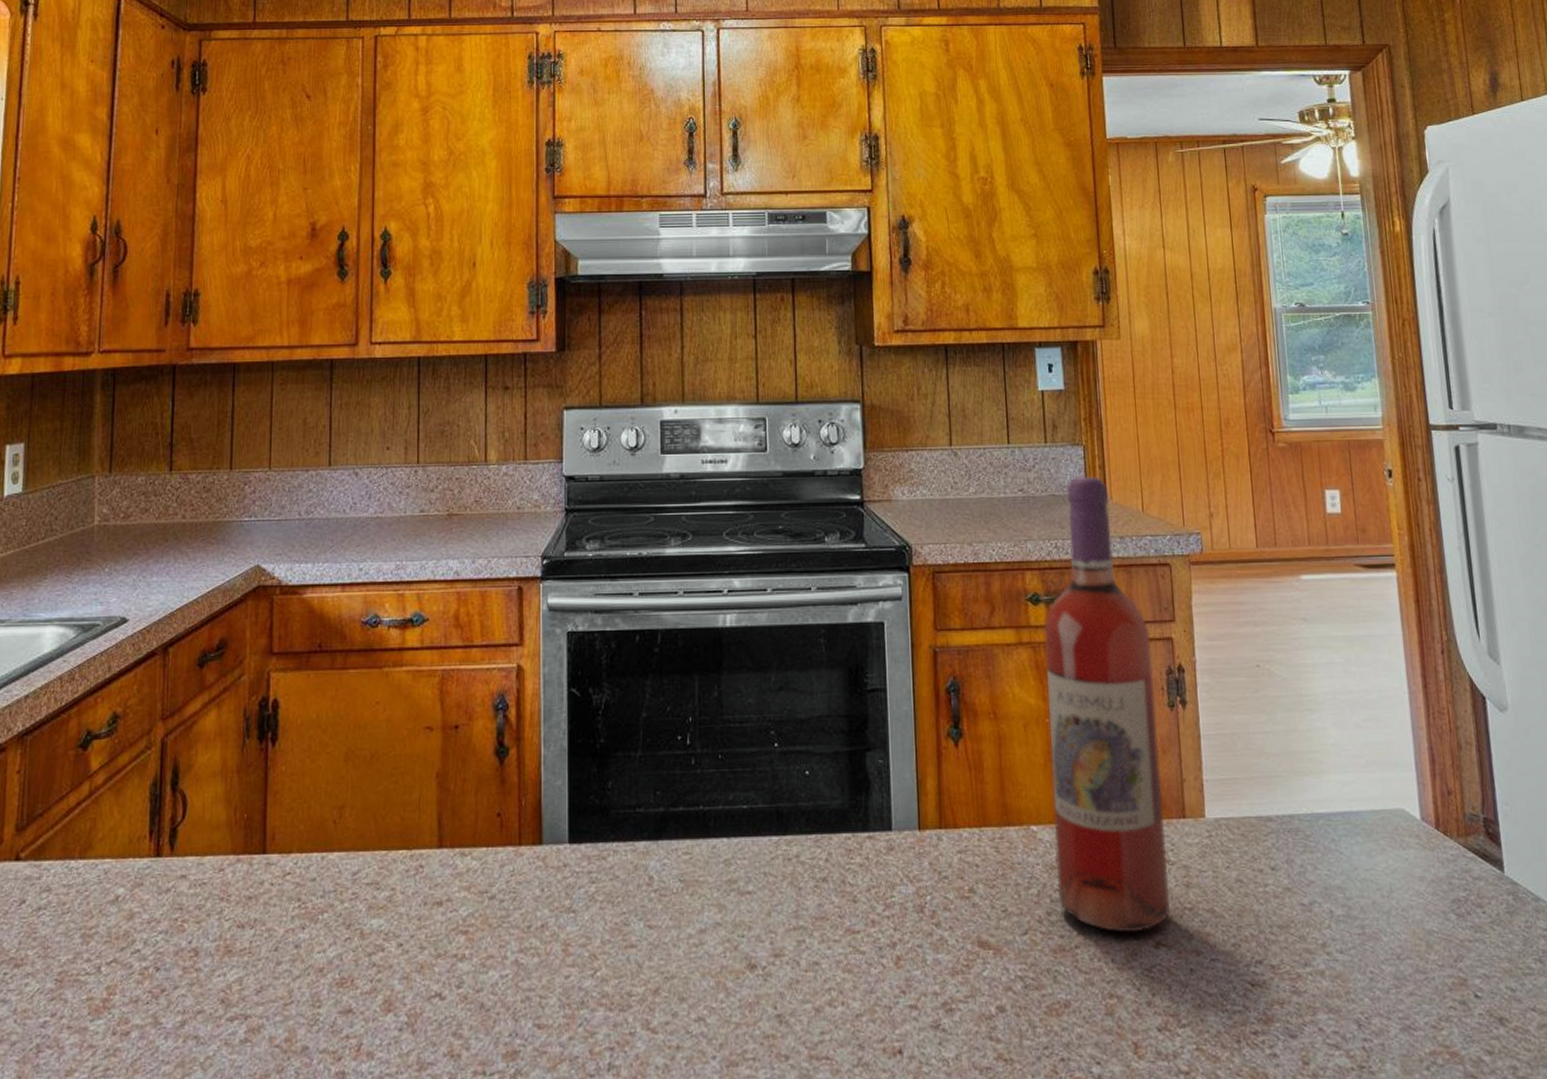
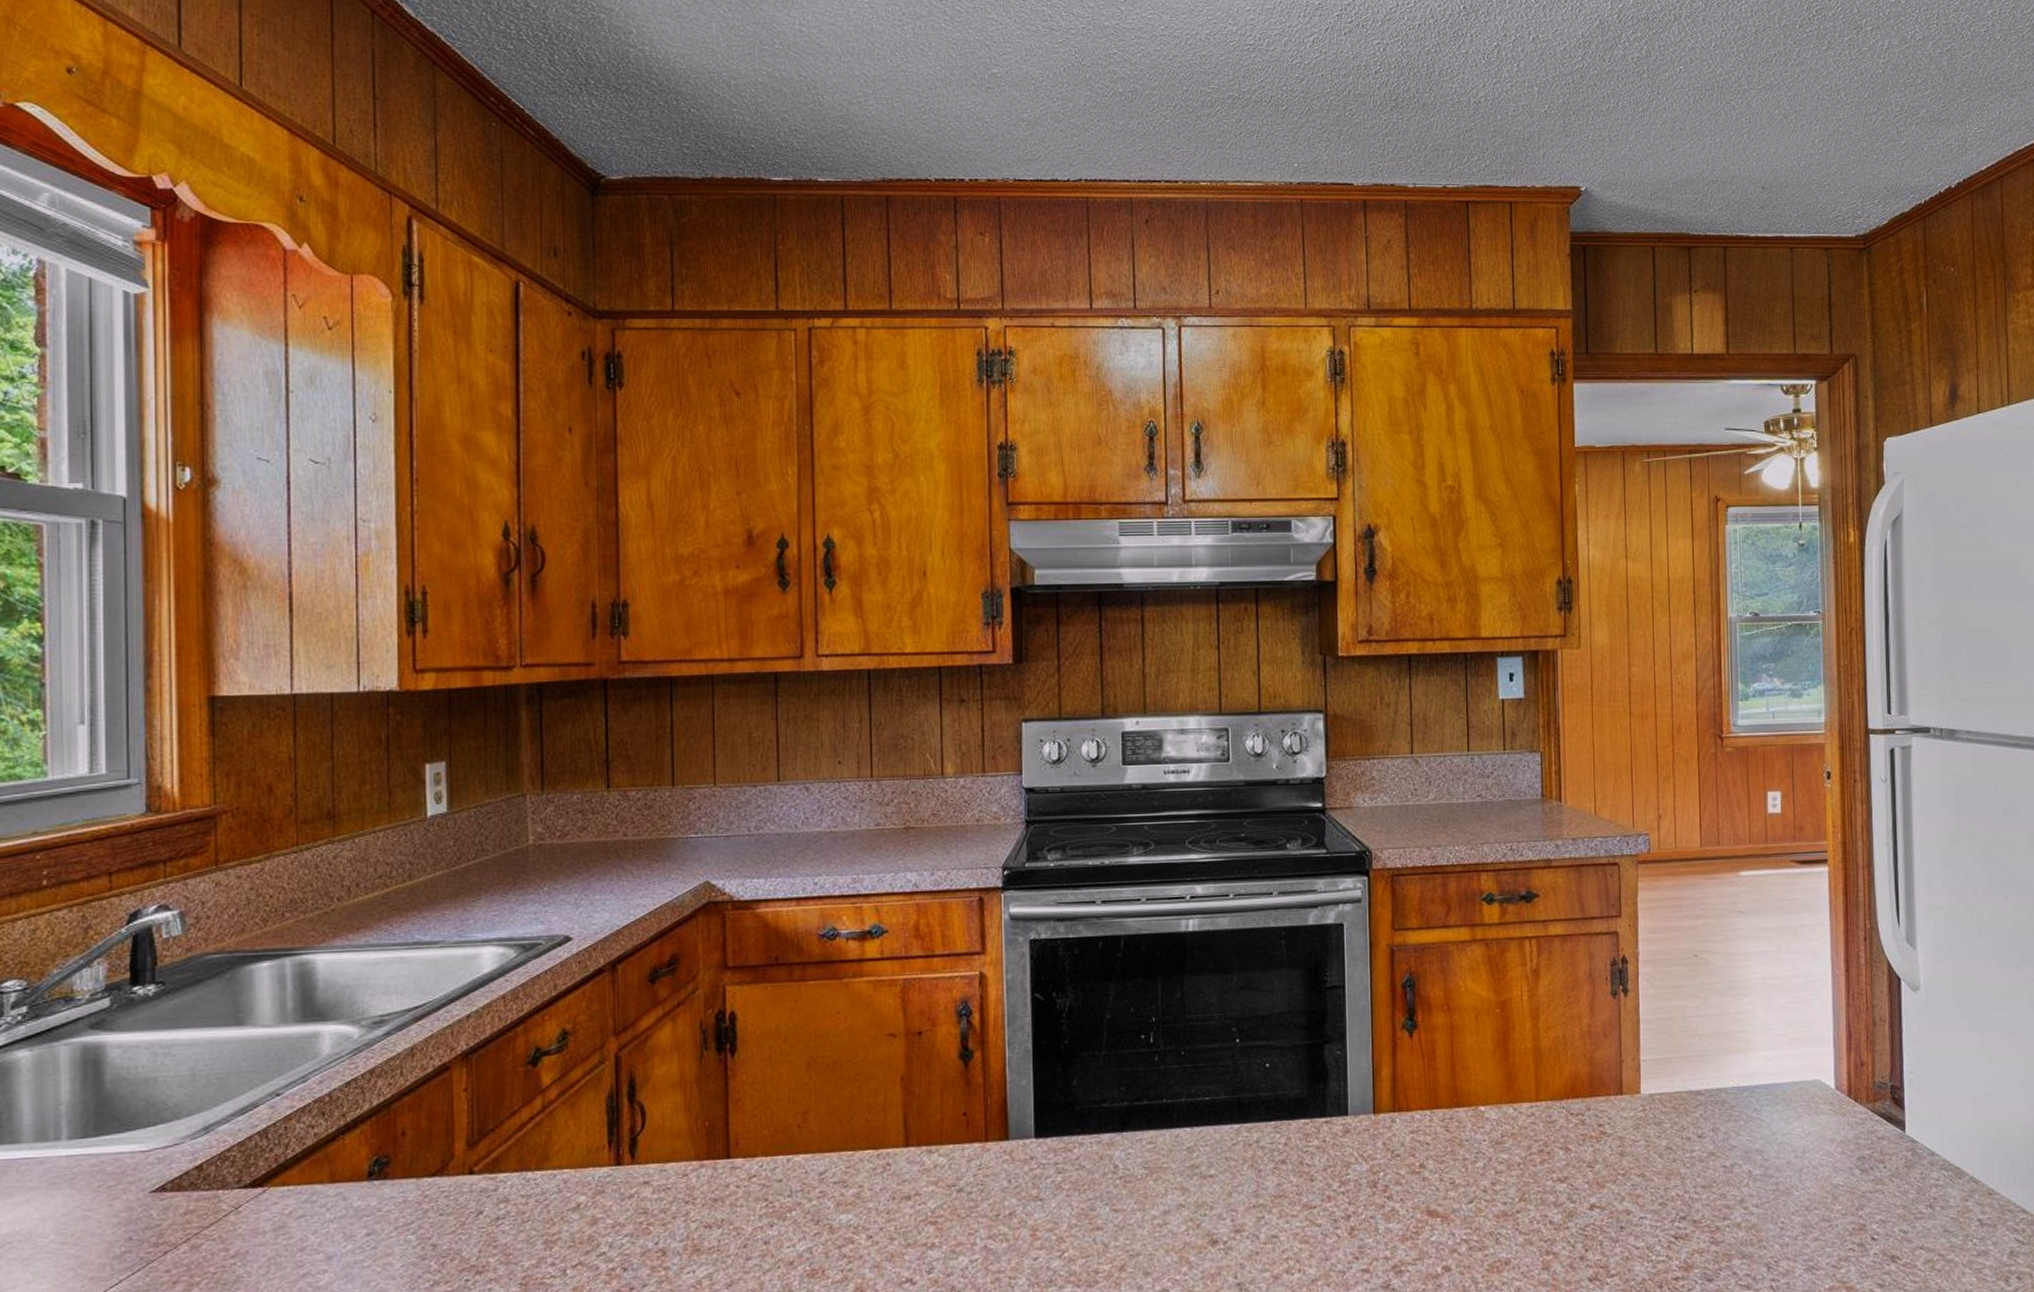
wine bottle: present [1043,476,1170,933] -> none [1496,781,1604,1198]

